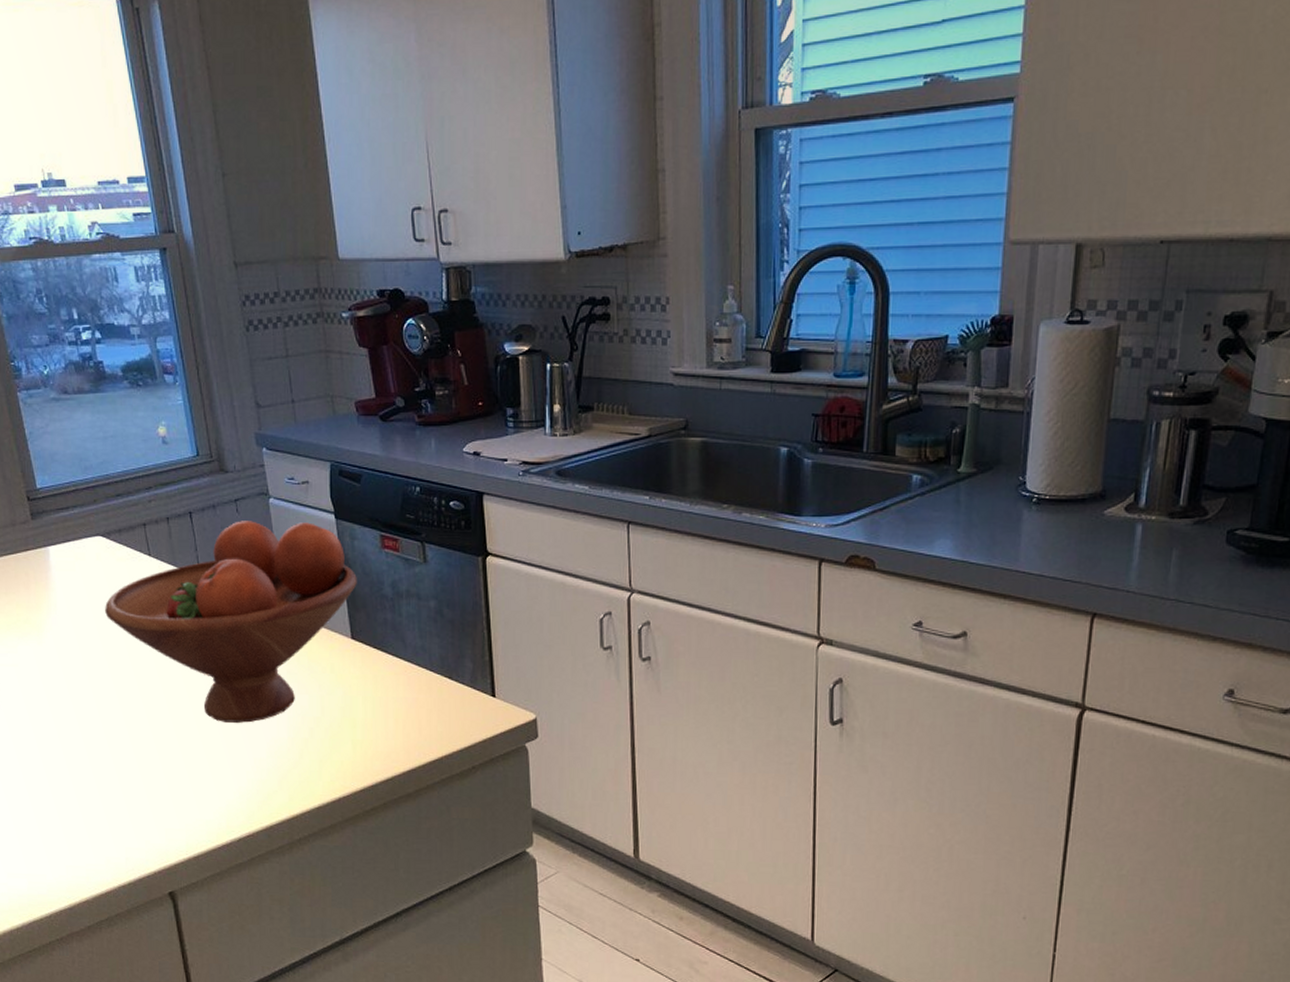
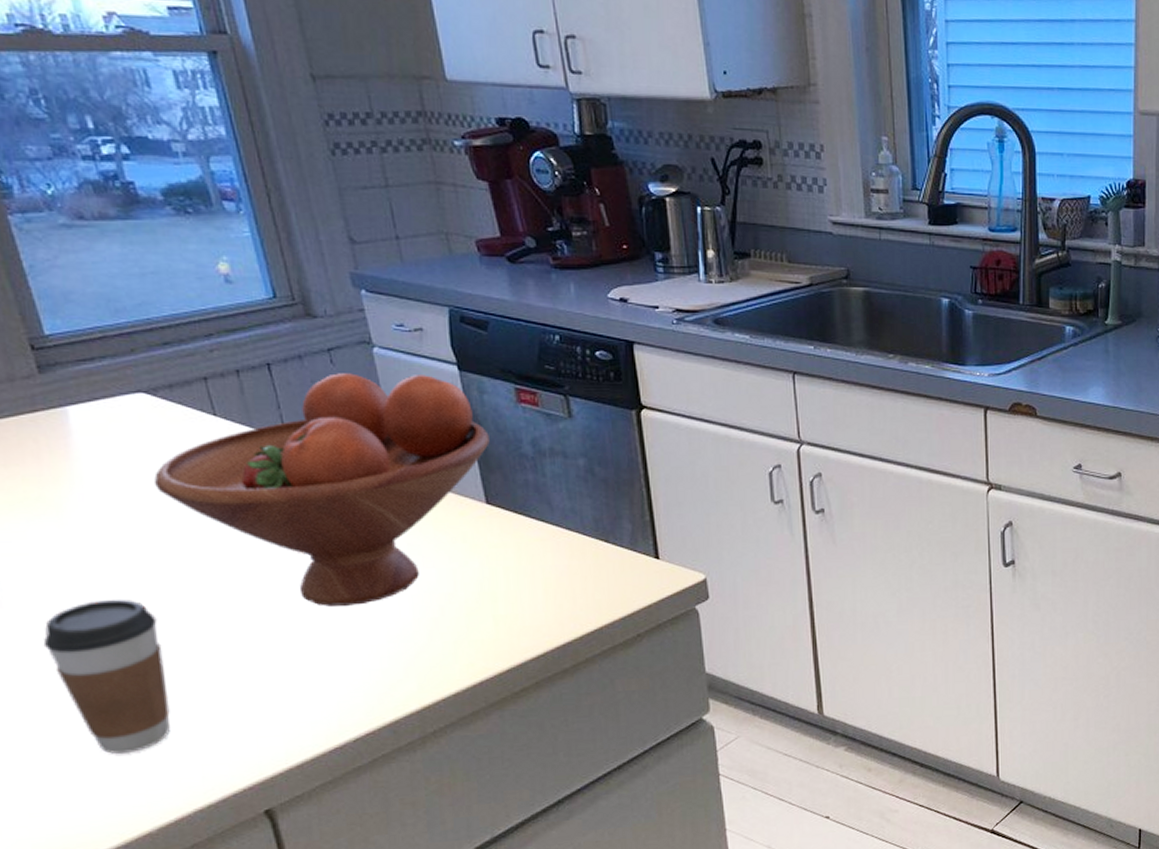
coffee cup: none [24,705,106,833] -> present [43,599,170,754]

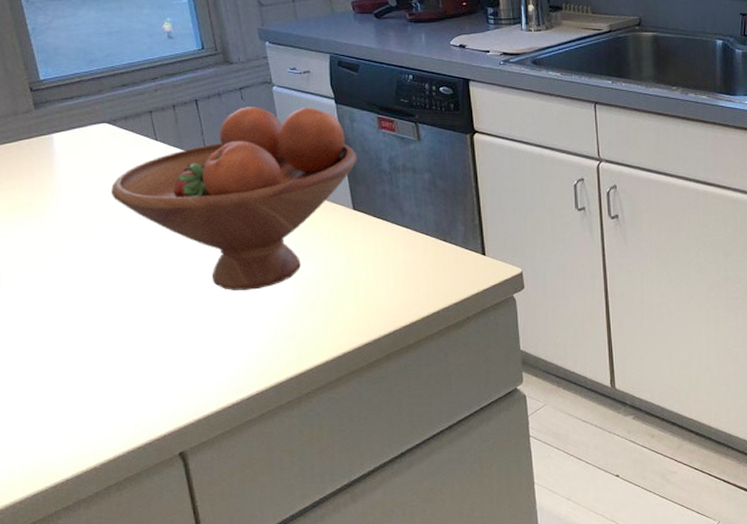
coffee cup: present [43,599,170,754] -> none [27,282,114,404]

